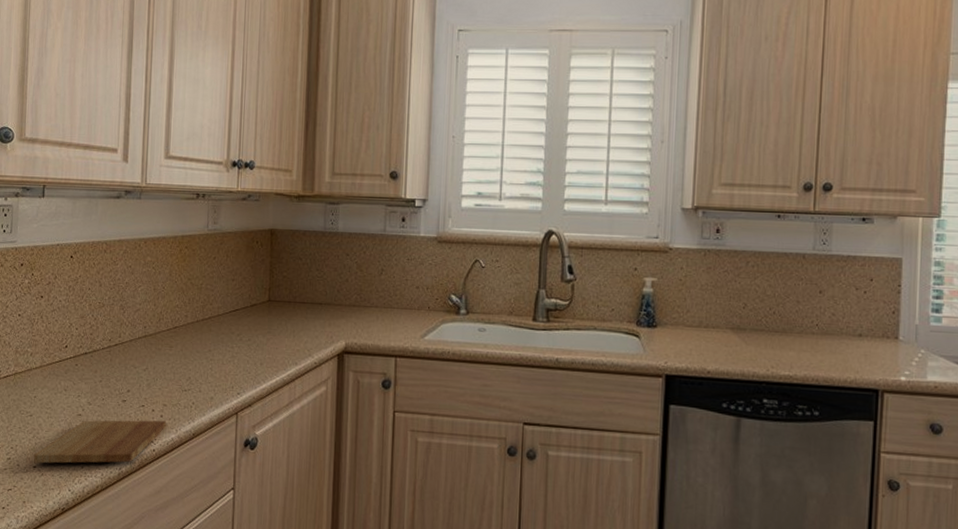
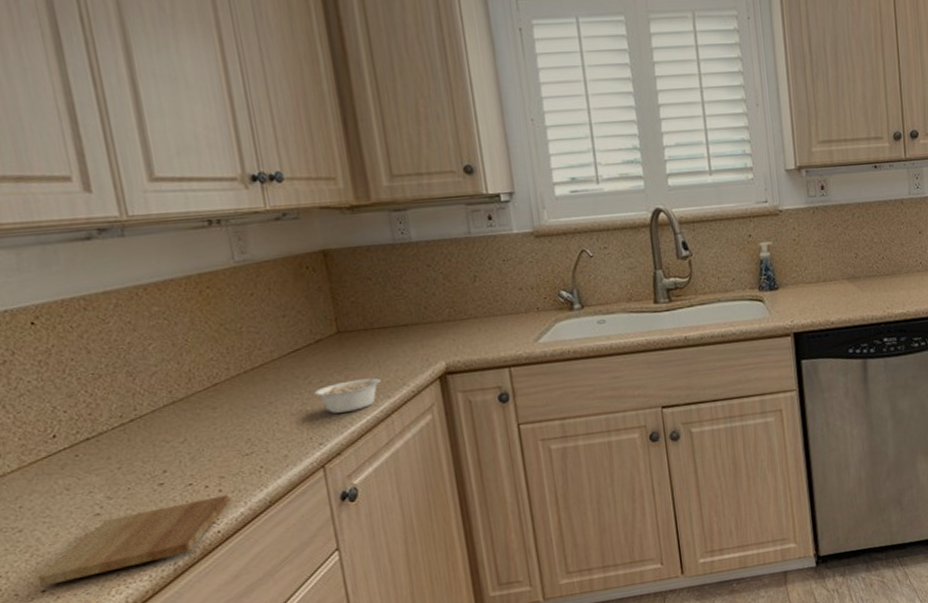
legume: none [242,340,296,371] -> present [314,371,384,414]

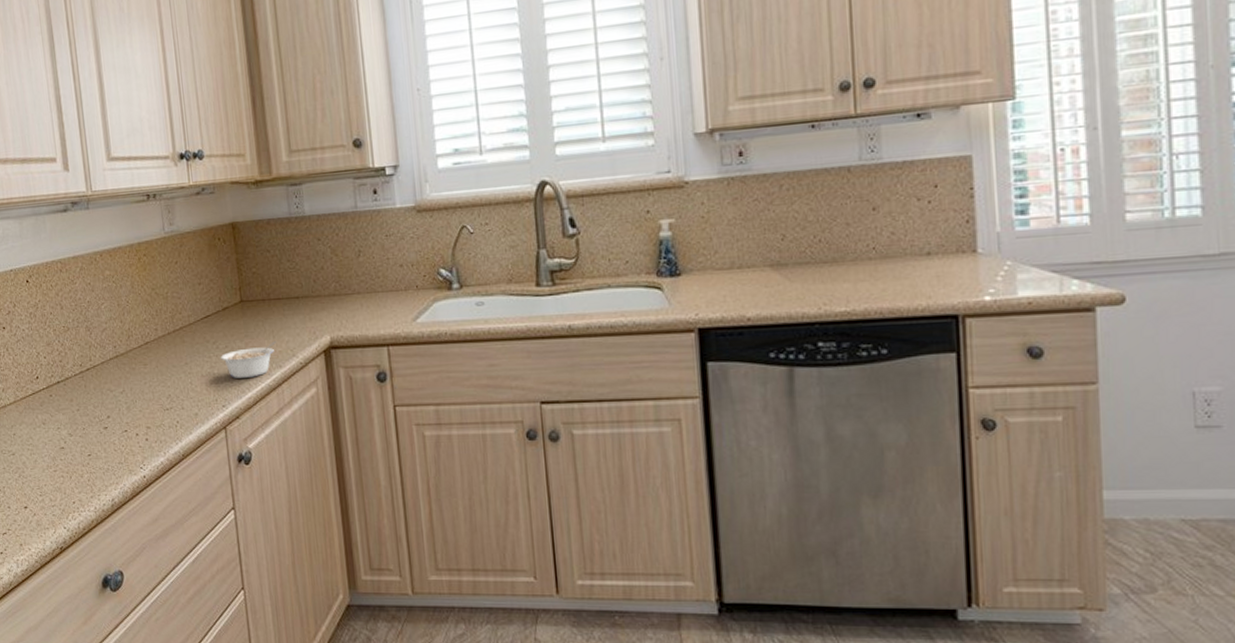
cutting board: present [38,494,230,587] -> none [23,444,154,503]

